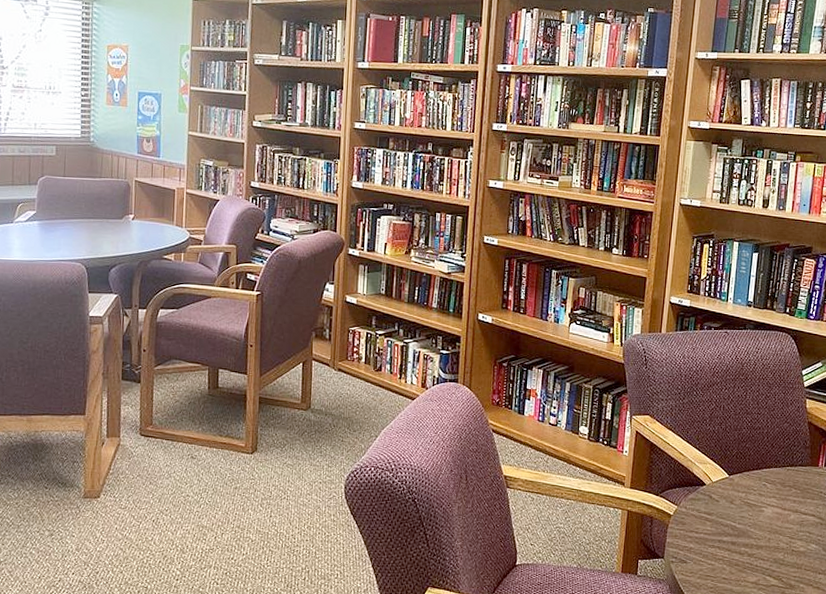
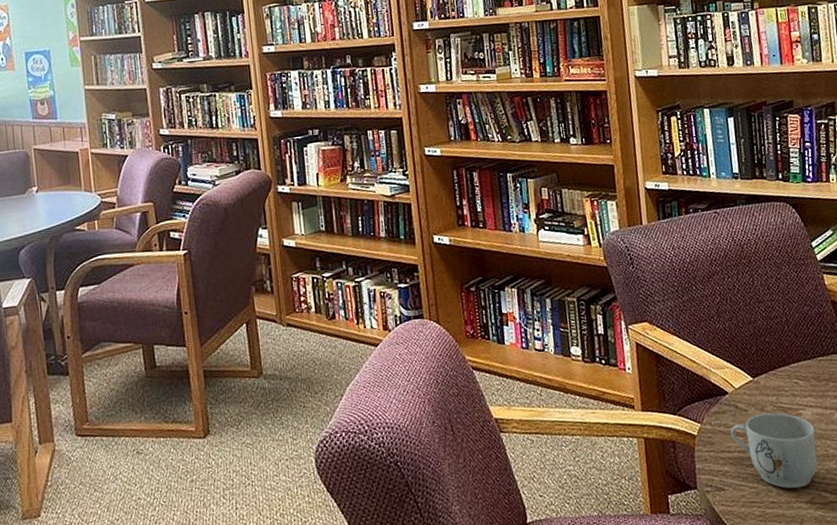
mug: none [700,505,772,571] -> present [730,412,818,489]

